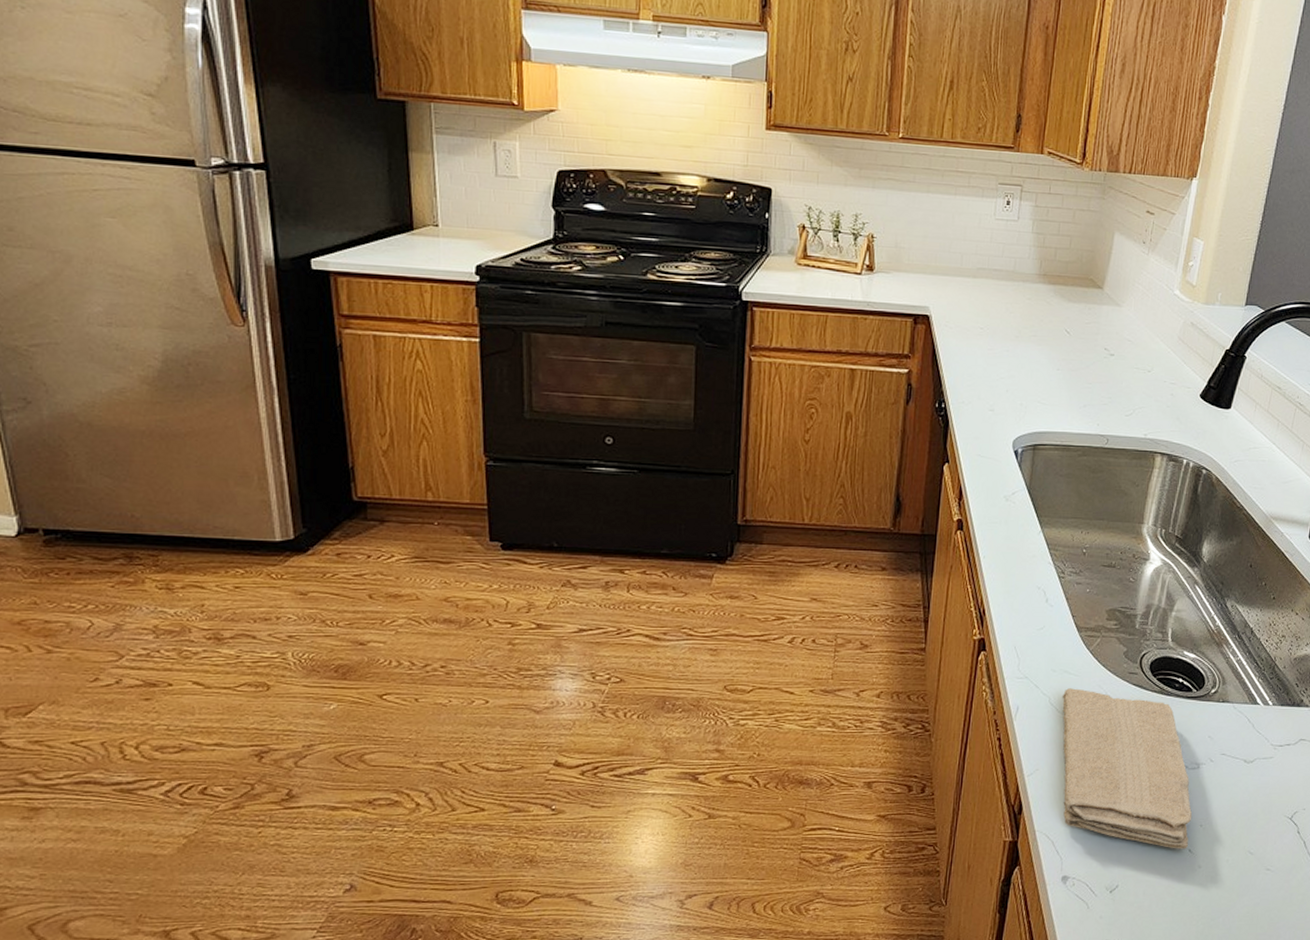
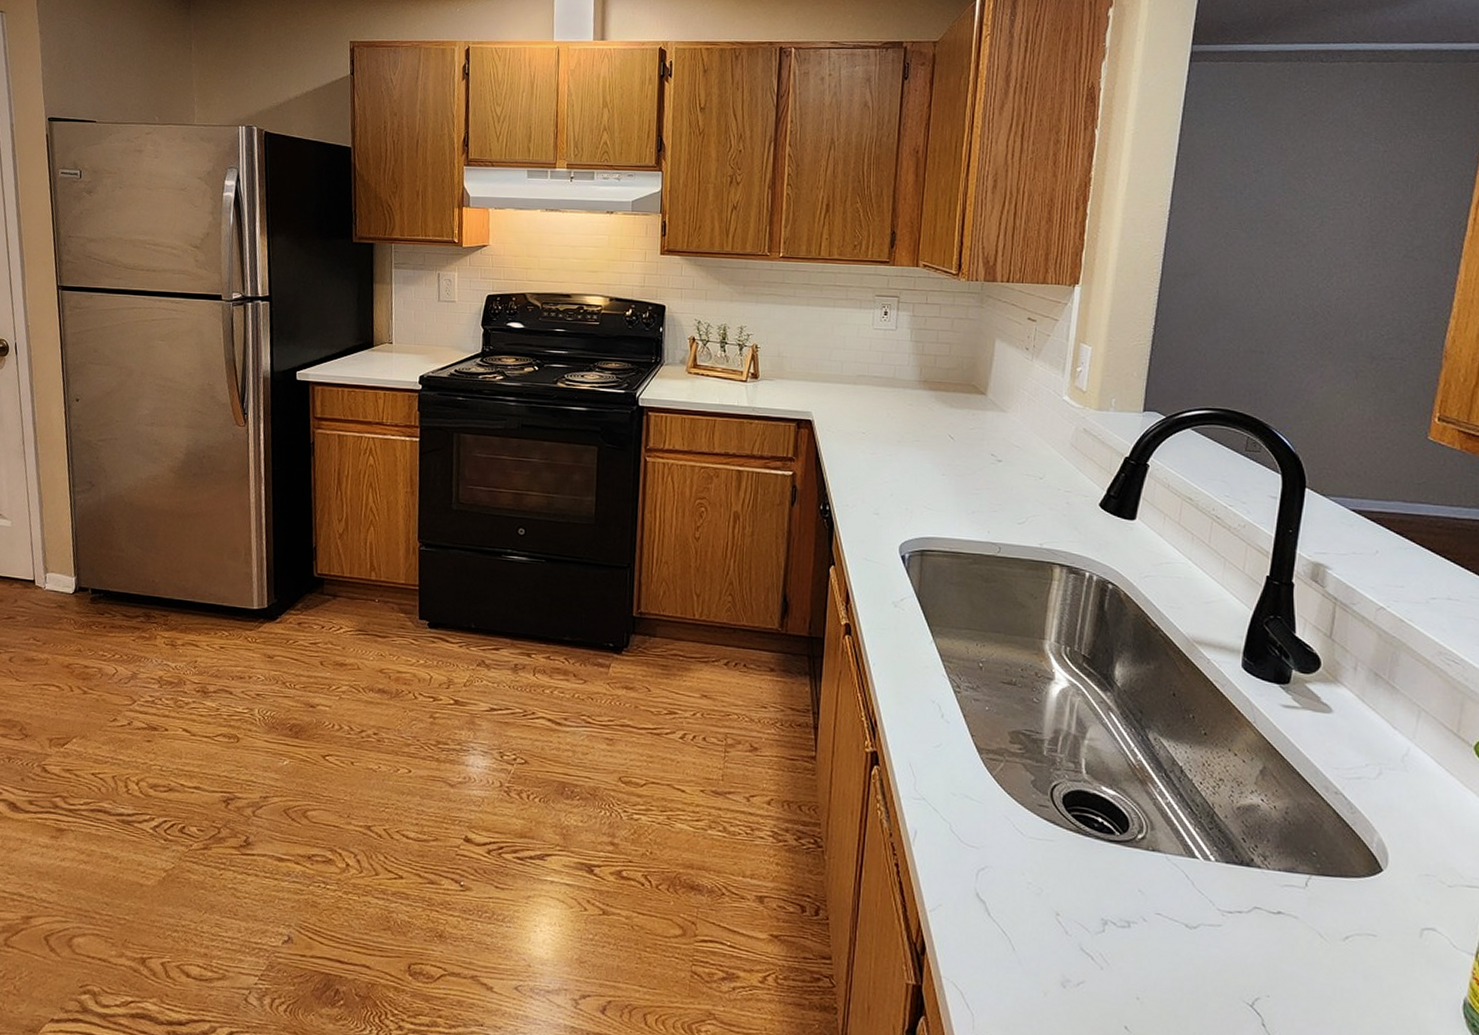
washcloth: present [1062,688,1193,849] -> none [964,816,1126,1025]

